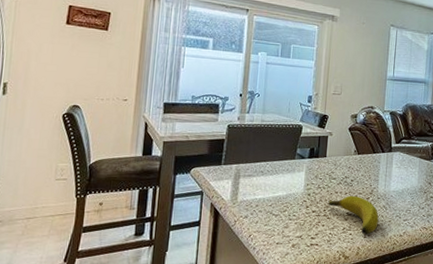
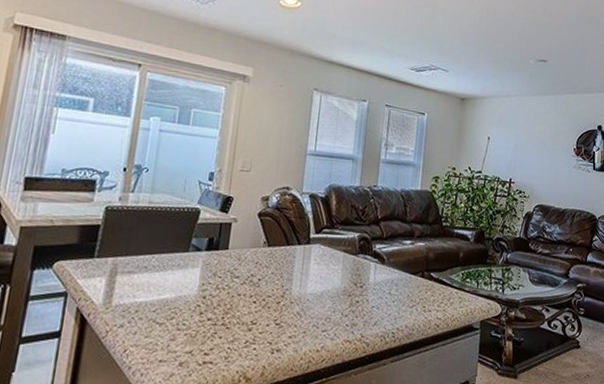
banana: present [328,195,379,235] -> none [228,298,291,350]

